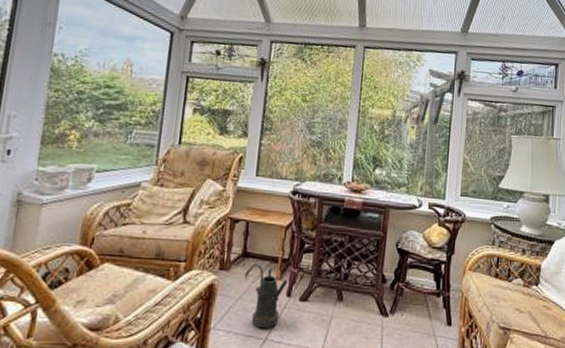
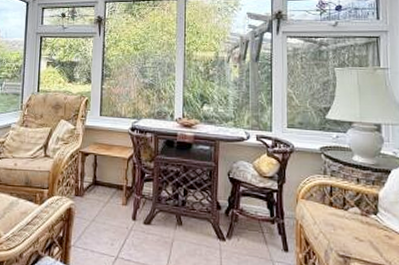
watering can: present [245,263,287,328] -> none [96,190,132,247]

